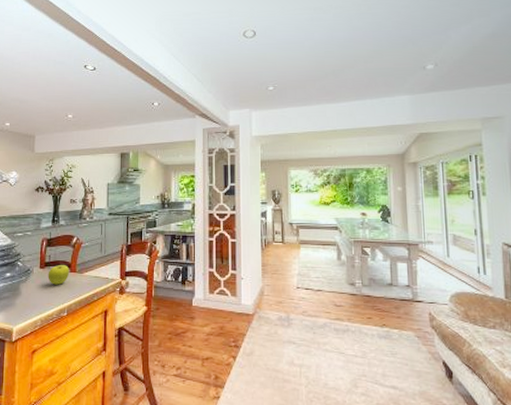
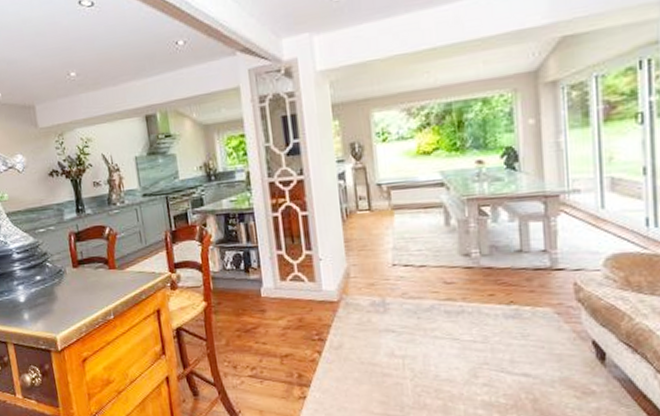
fruit: present [48,264,70,285] -> none [83,260,109,285]

